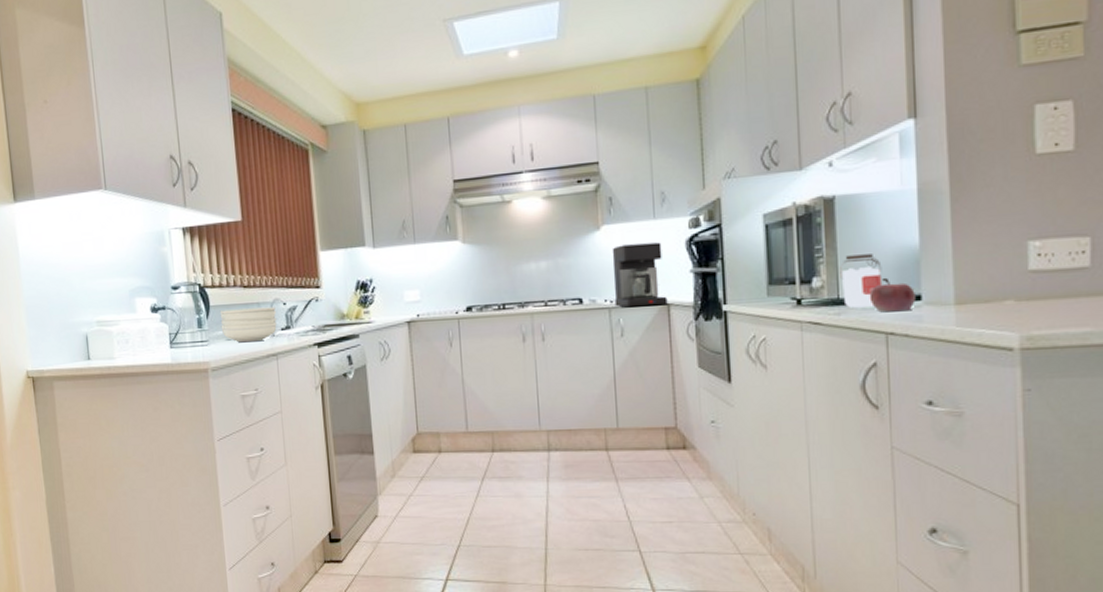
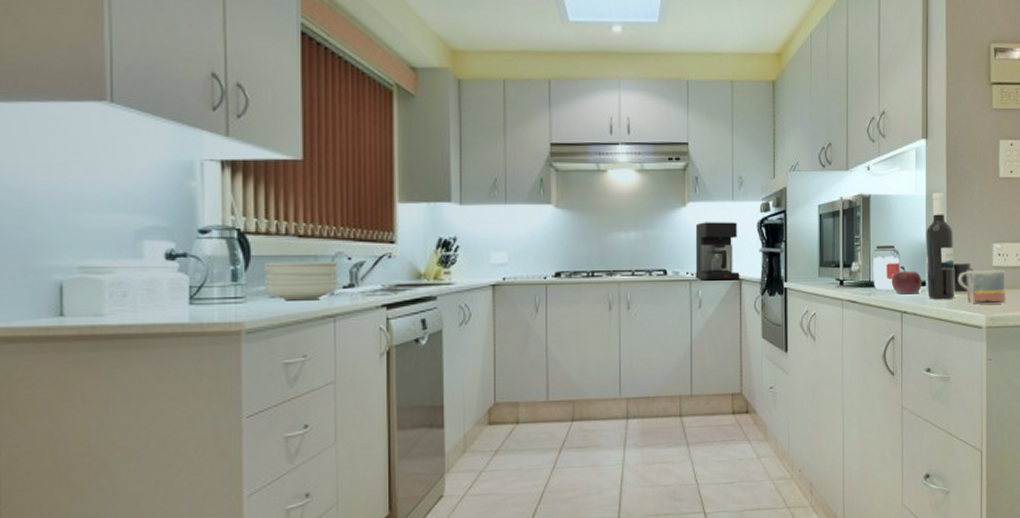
wine bottle: none [919,183,968,317] -> present [926,193,955,300]
mug: none [963,268,997,309] -> present [953,262,973,295]
mug: none [971,273,1054,321] -> present [958,269,1006,305]

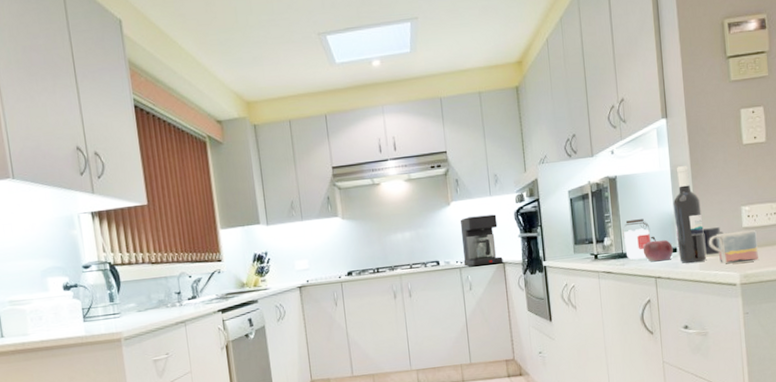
bowl: present [263,261,338,301] -> none [130,280,184,313]

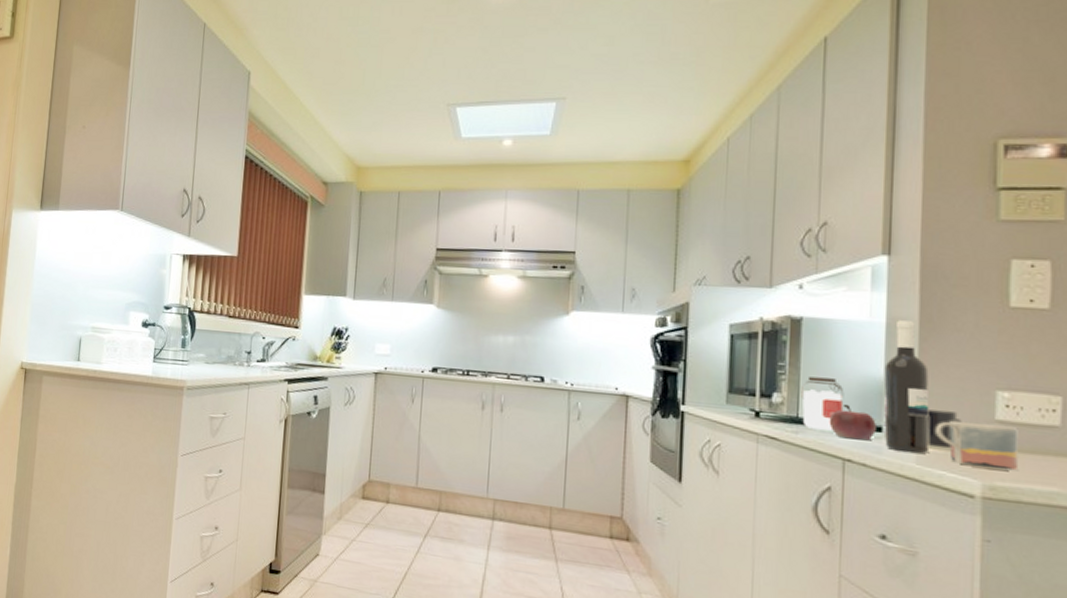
coffee maker: present [459,214,503,267] -> none [575,332,627,397]

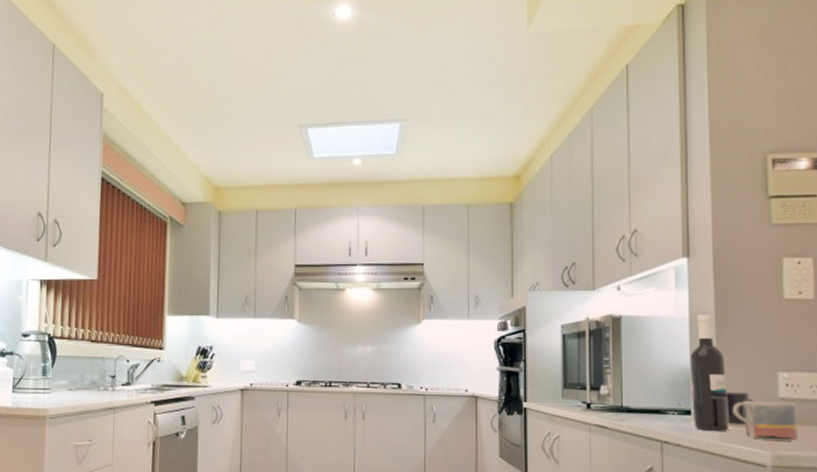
jar: present [801,377,844,431] -> none [624,369,659,417]
fruit: present [829,403,876,441] -> none [648,391,686,423]

